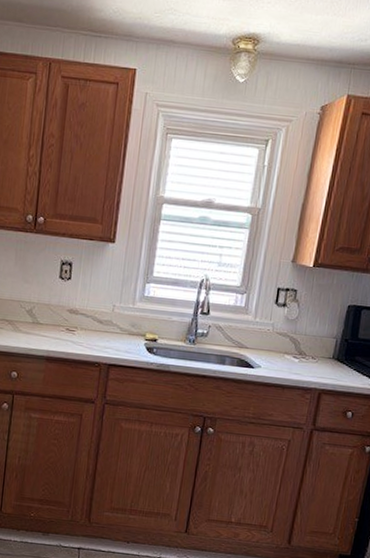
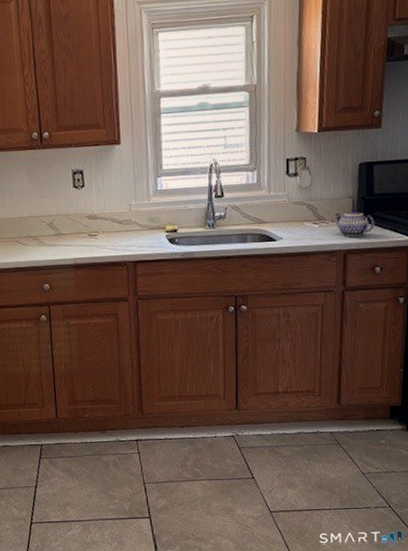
teapot: none [316,349,354,379] -> present [335,208,375,237]

